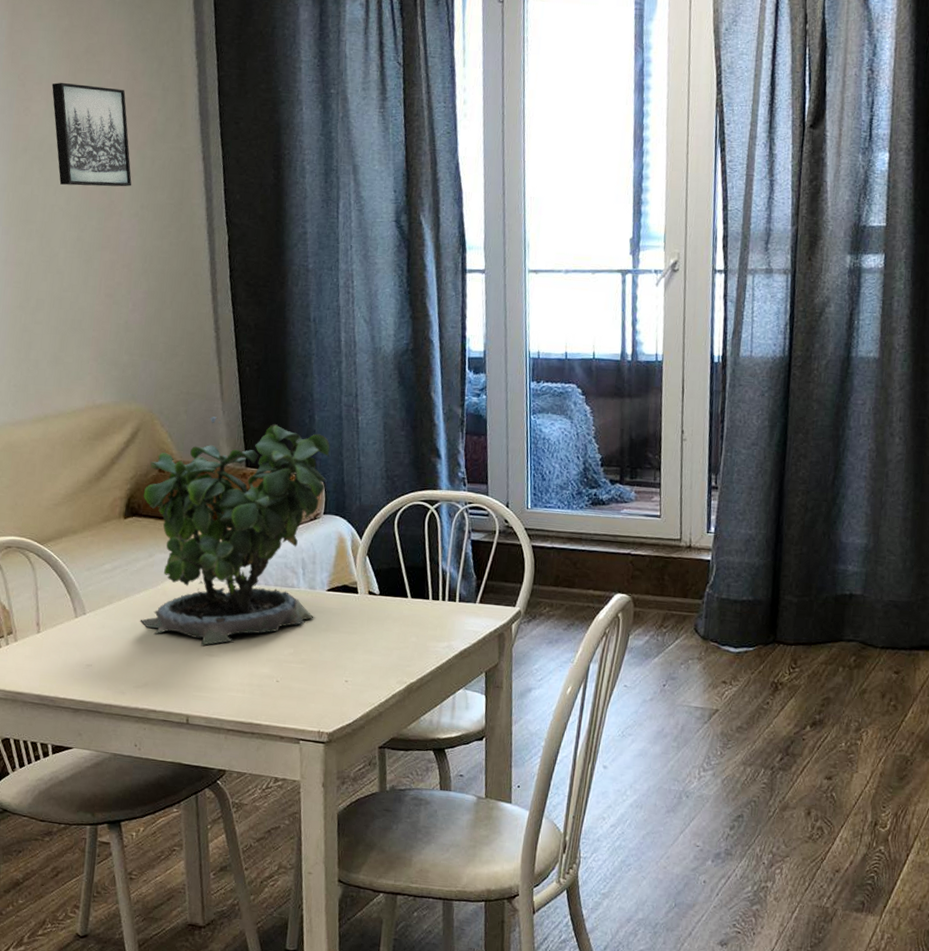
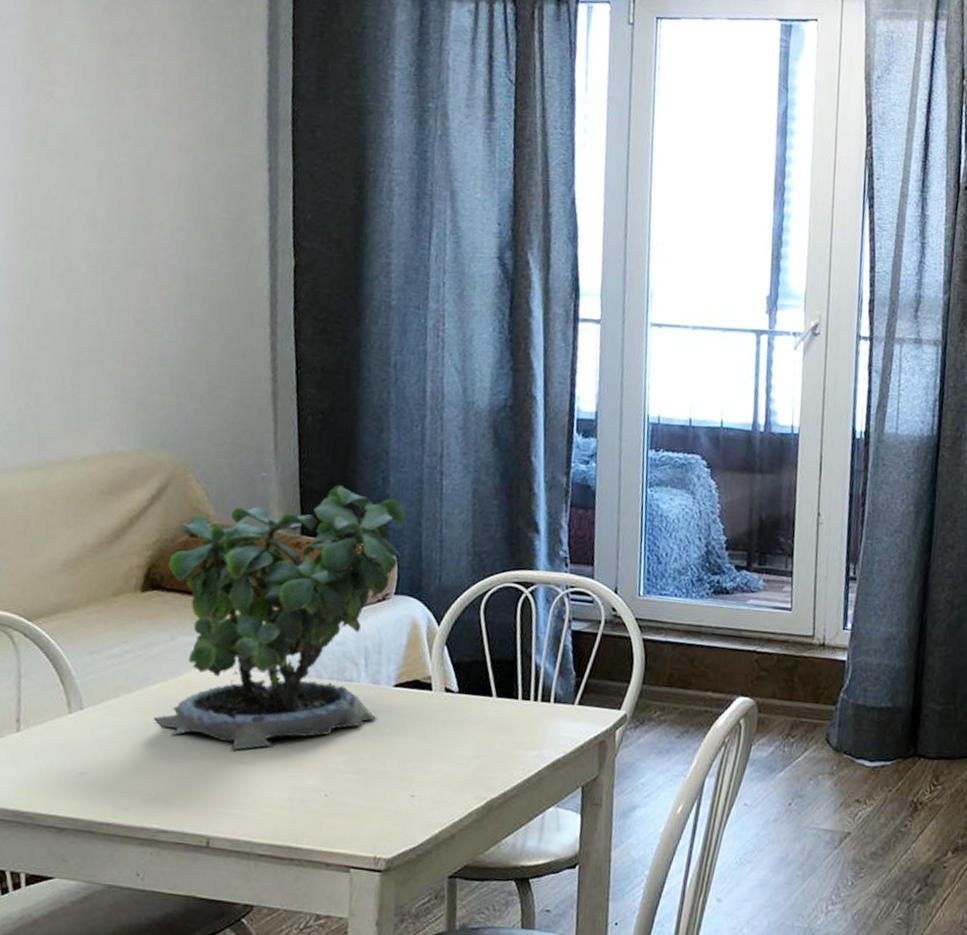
wall art: present [51,82,132,187] -> none [83,66,178,195]

